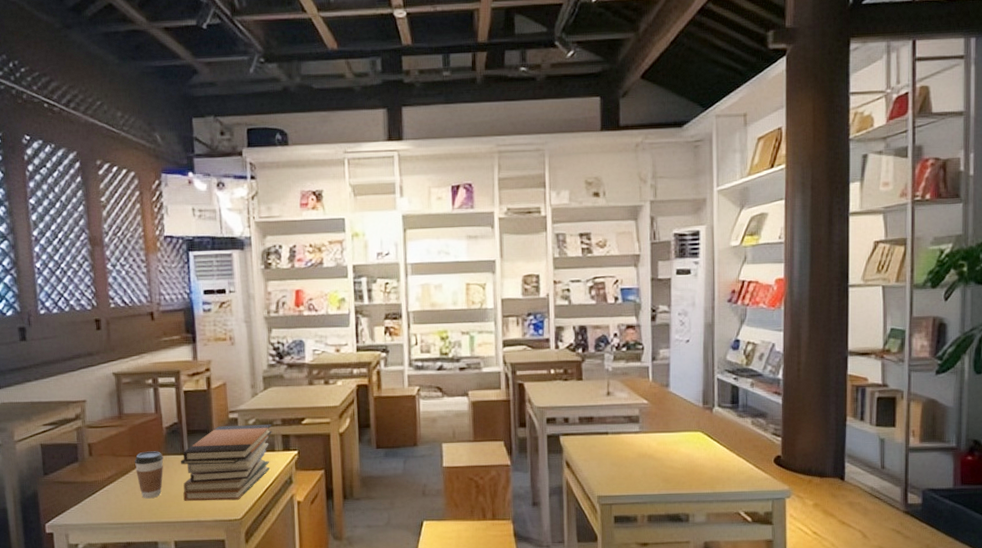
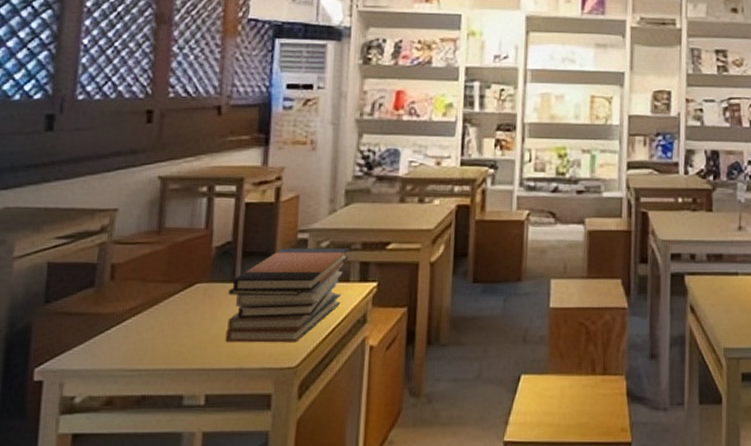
coffee cup: present [134,451,164,499] -> none [168,276,207,338]

